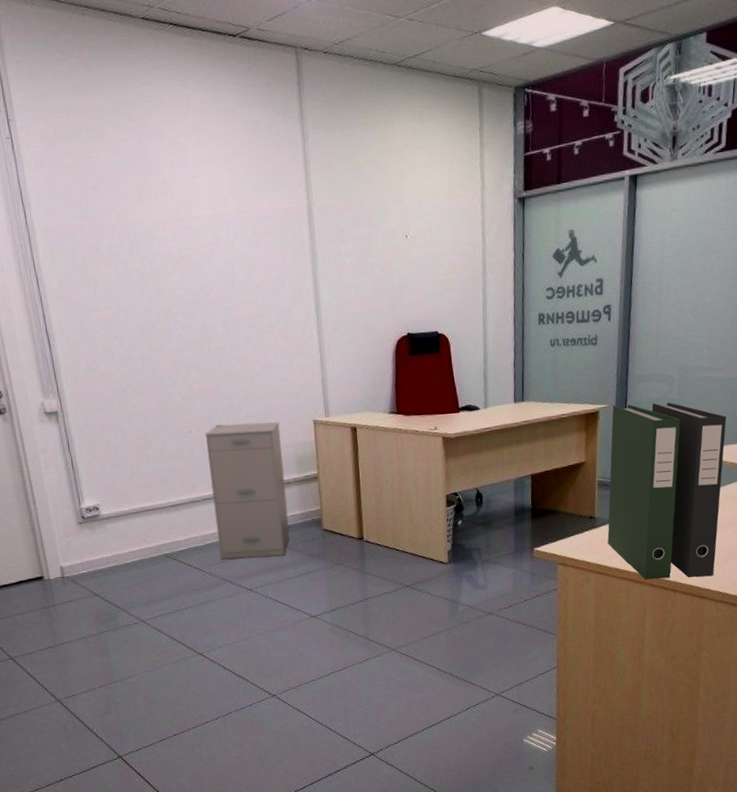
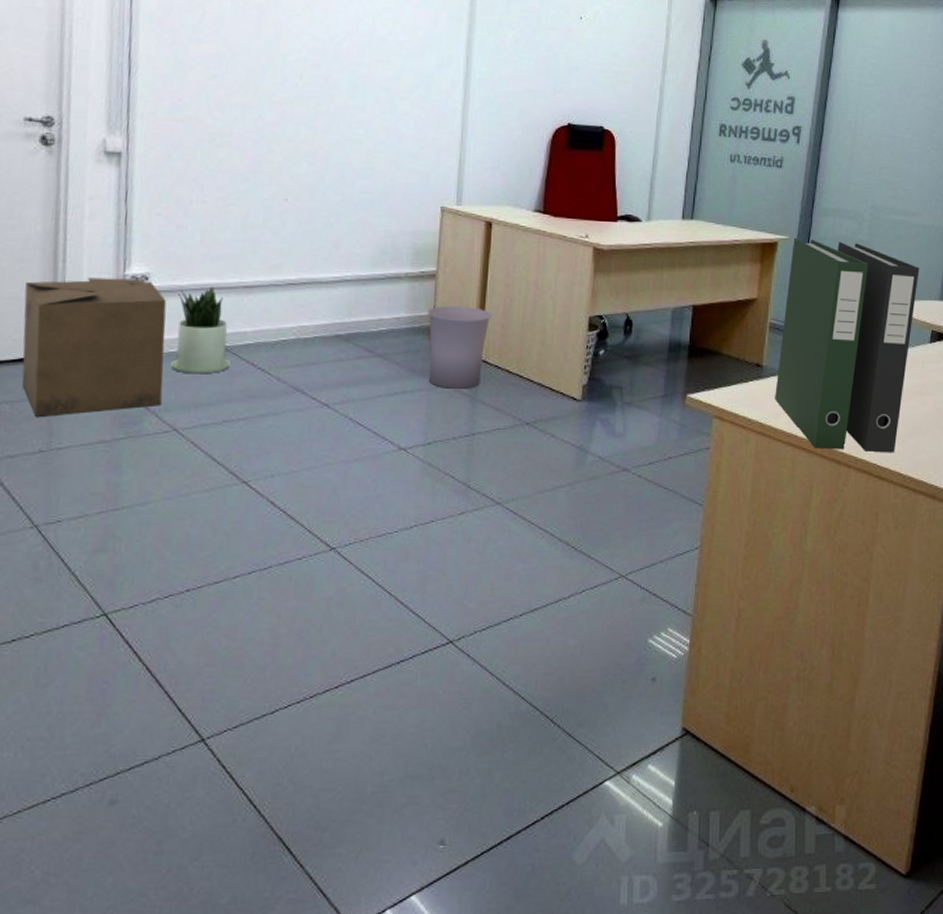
cardboard box: none [11,510,128,622] -> present [22,277,167,417]
planter: none [124,509,173,578] -> present [171,286,230,374]
filing cabinet: present [205,422,290,560] -> none [295,196,399,367]
waste bin: none [316,499,367,566] -> present [427,306,492,389]

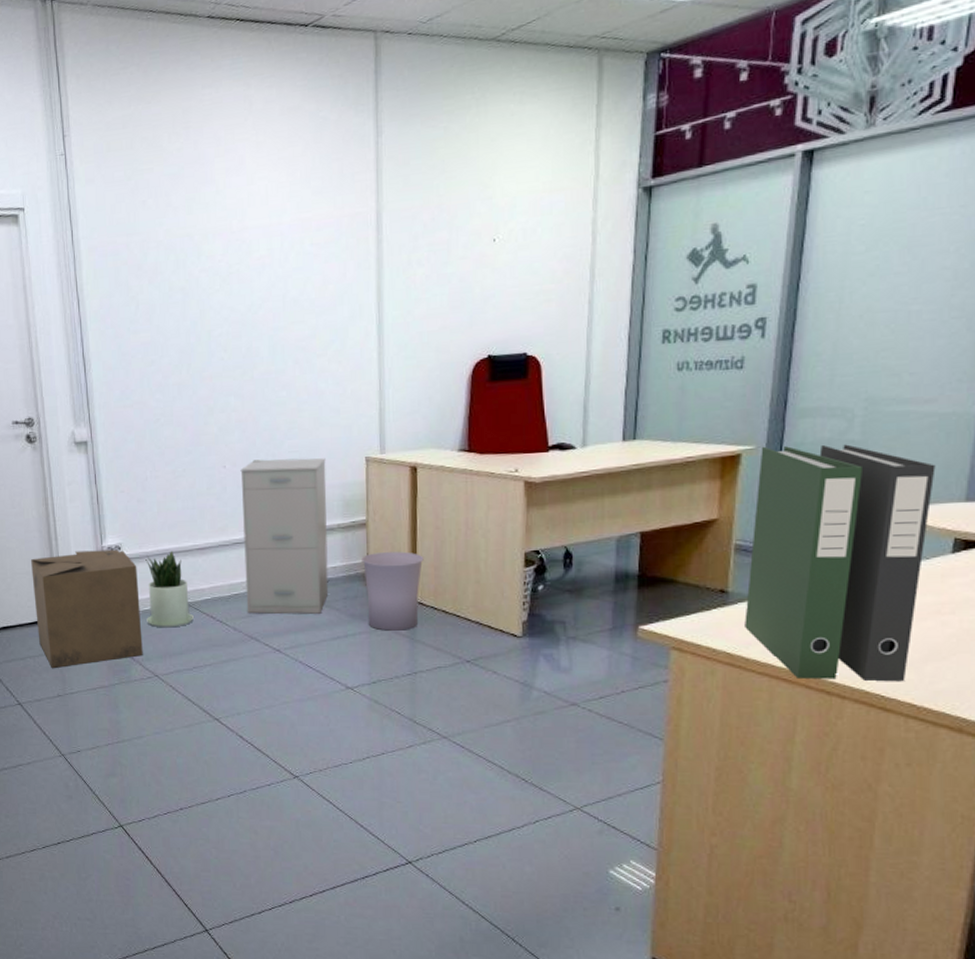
filing cabinet: none [295,196,399,367] -> present [240,458,329,614]

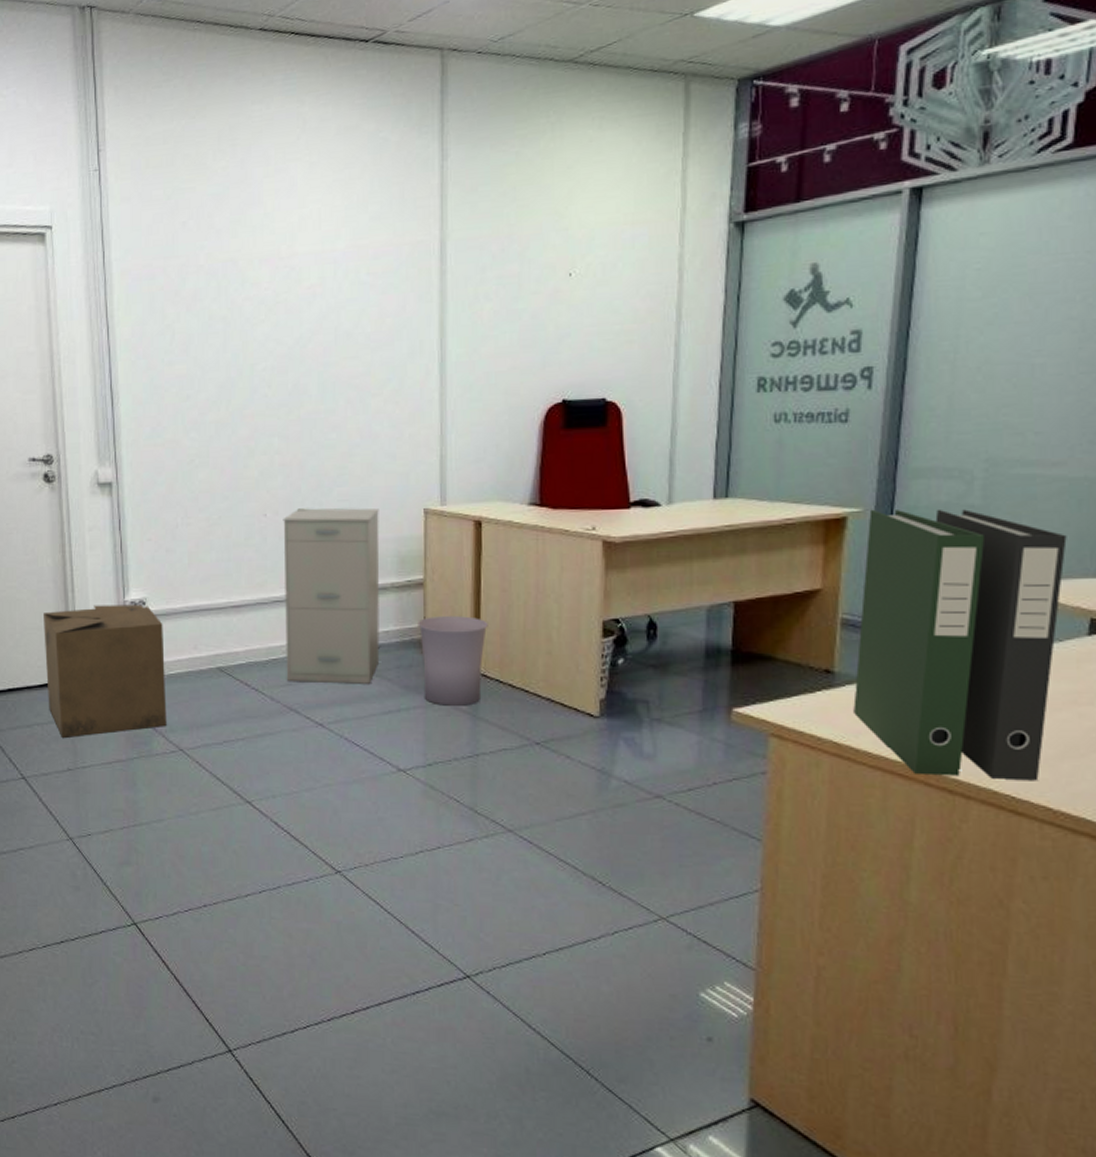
planter: present [146,551,194,628] -> none [172,608,225,695]

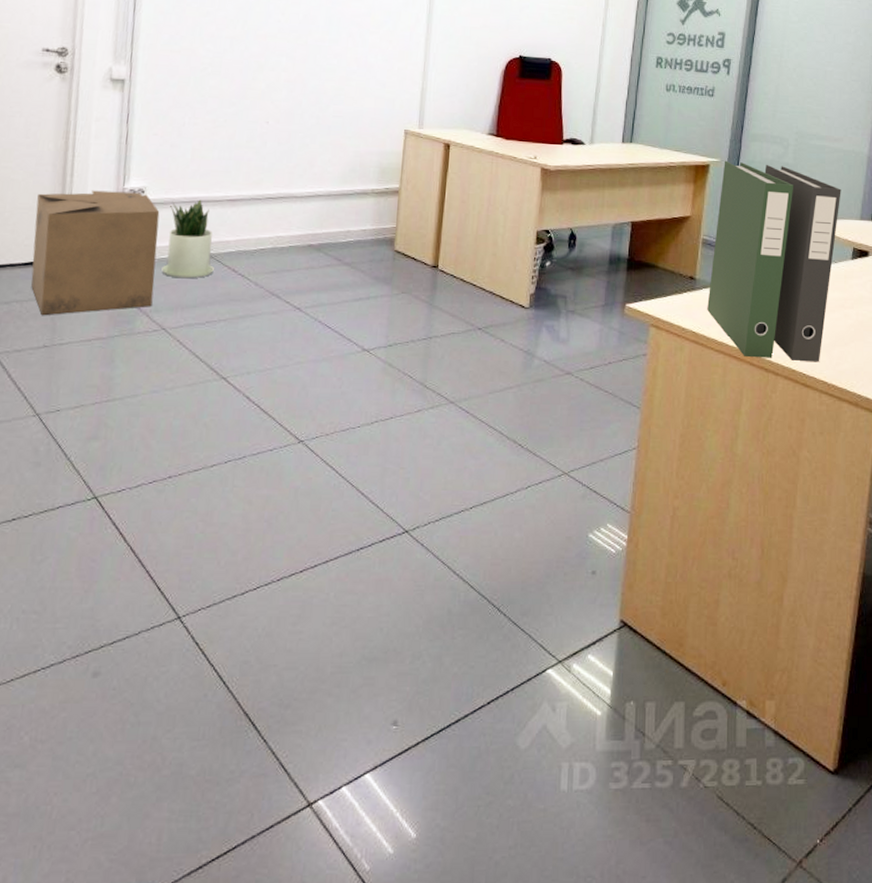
planter: none [172,608,225,695] -> present [161,199,214,279]
filing cabinet: present [283,508,380,684] -> none [271,120,367,274]
waste bin: present [418,616,488,706] -> none [390,219,449,296]

